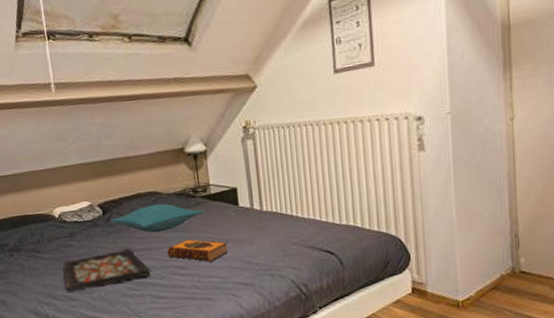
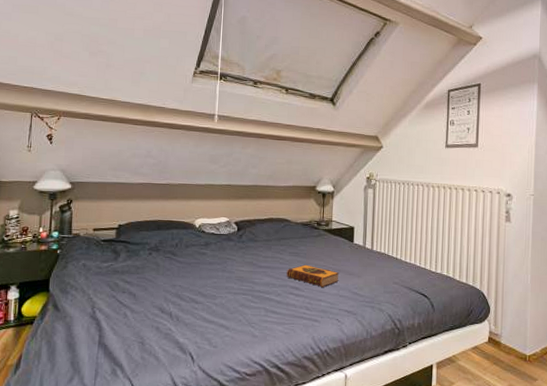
decorative tray: present [63,249,151,291] -> none [192,265,269,294]
pillow: present [110,204,204,233] -> none [242,230,323,255]

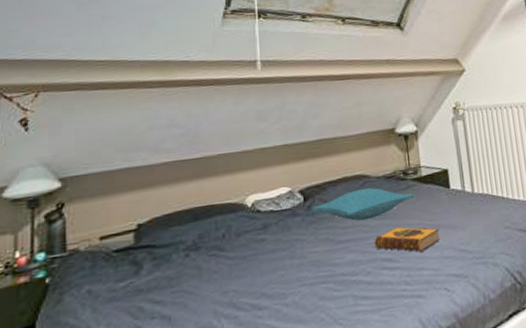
pillow: none [242,230,323,255] -> present [312,188,414,221]

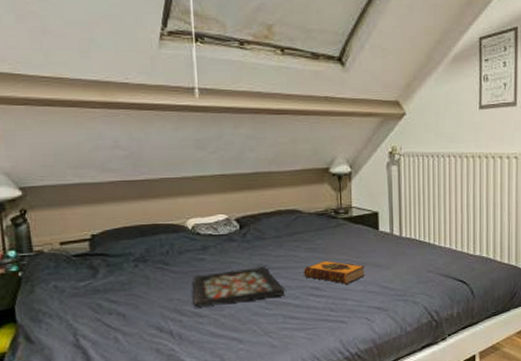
decorative tray: none [251,241,355,297] -> present [192,267,285,307]
pillow: present [312,188,414,221] -> none [247,223,344,252]

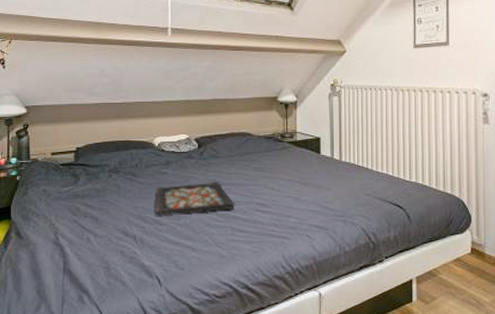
hardback book: present [304,260,365,284] -> none [252,179,307,203]

